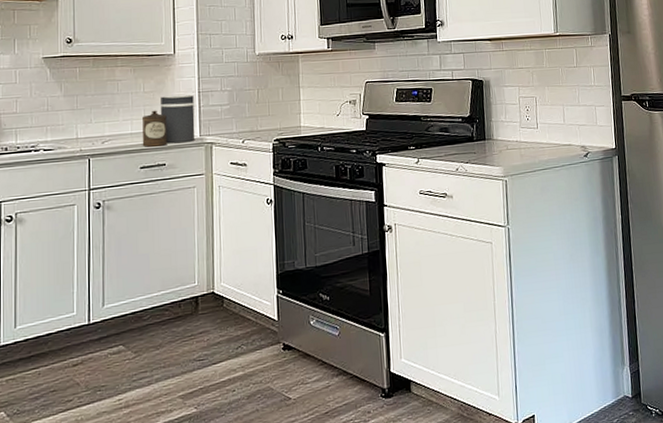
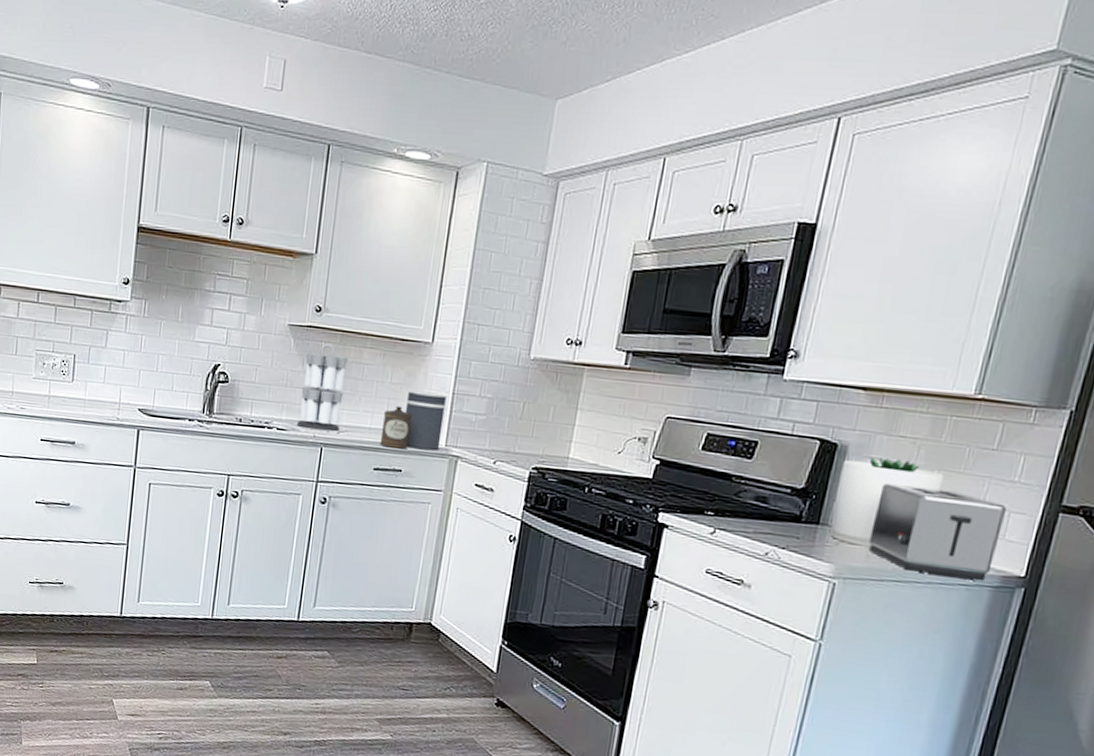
spice rack: none [62,68,103,145] -> present [297,343,348,432]
planter: none [489,84,552,150] -> present [830,457,945,547]
toaster: none [517,99,595,160] -> present [868,482,1006,582]

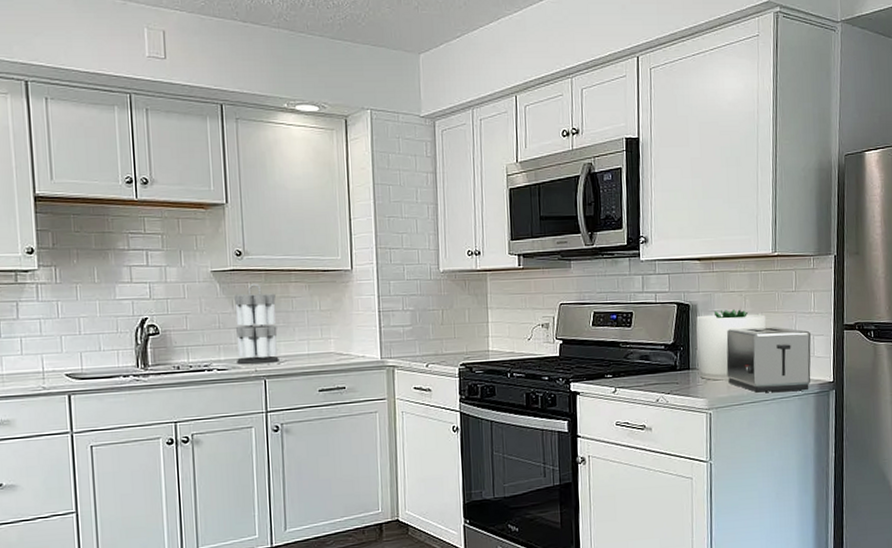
canister: present [379,405,412,449] -> none [319,330,347,369]
cylinder: present [405,390,447,451] -> none [338,313,376,366]

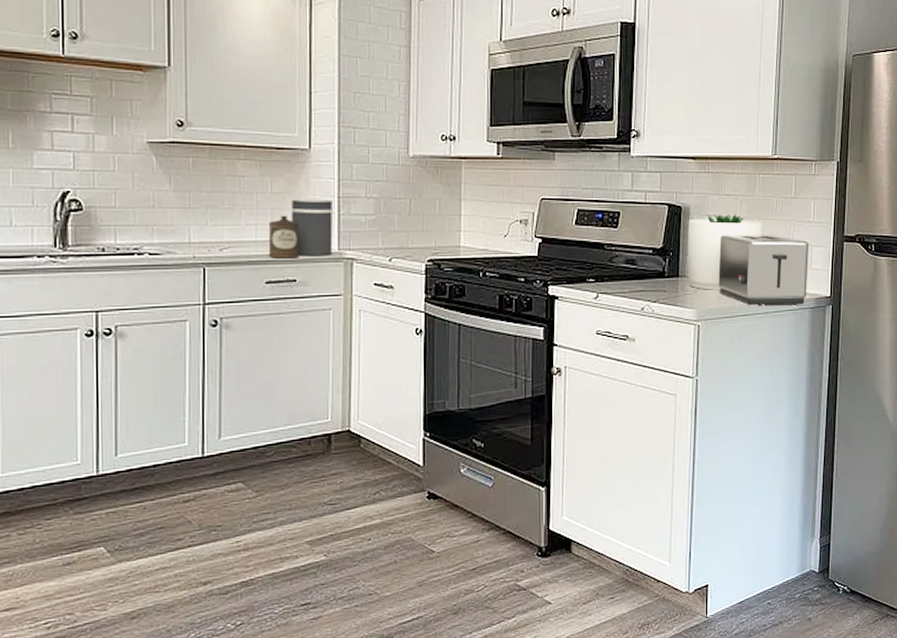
spice rack: present [234,283,279,365] -> none [172,158,222,250]
canister: none [319,330,347,369] -> present [268,215,299,259]
cylinder: none [338,313,376,366] -> present [290,198,333,257]

